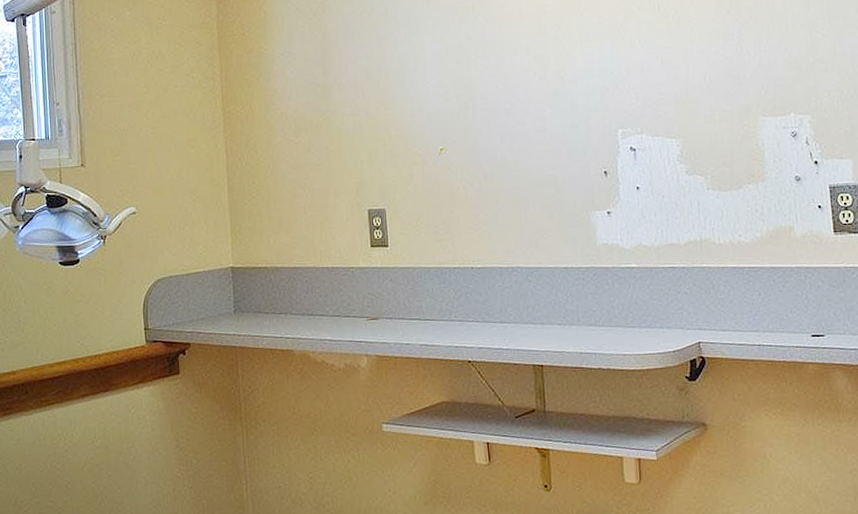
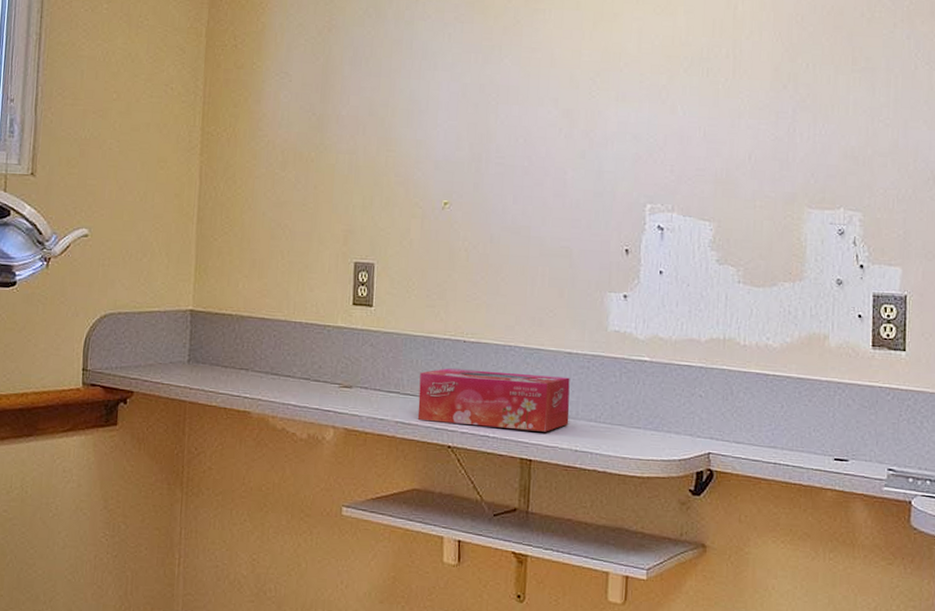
tissue box: none [436,289,572,341] -> present [417,368,570,432]

